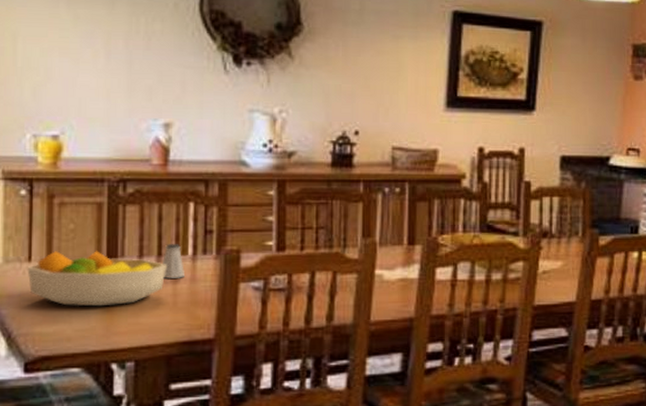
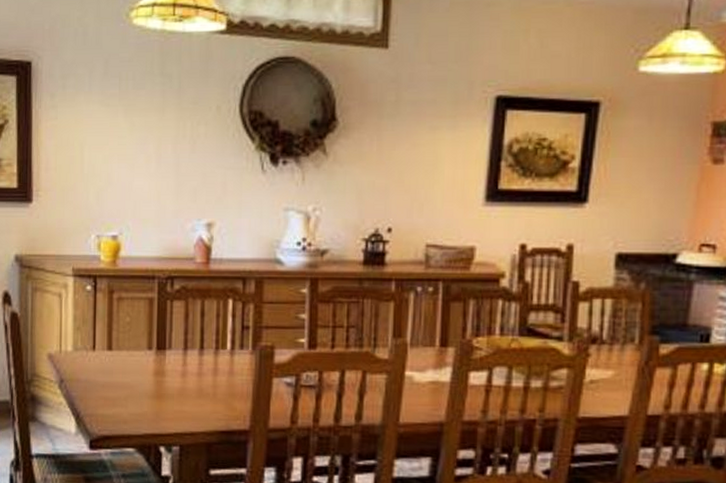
fruit bowl: present [27,251,166,307] -> none [92,341,208,394]
saltshaker: present [163,243,184,278] -> none [204,337,223,371]

